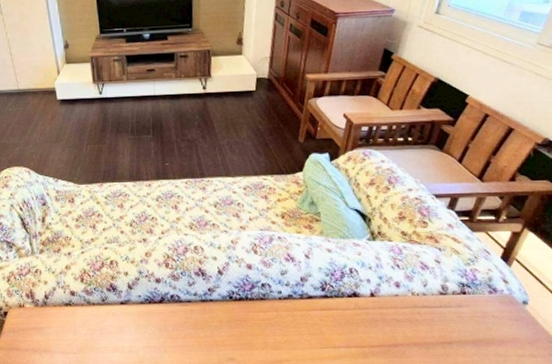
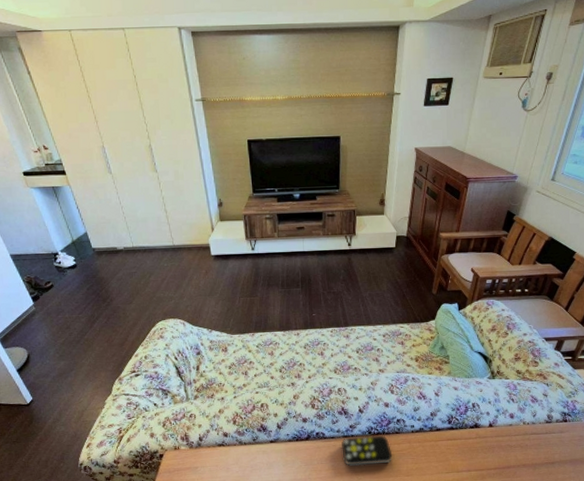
remote control: none [198,300,258,334] -> present [341,434,393,466]

